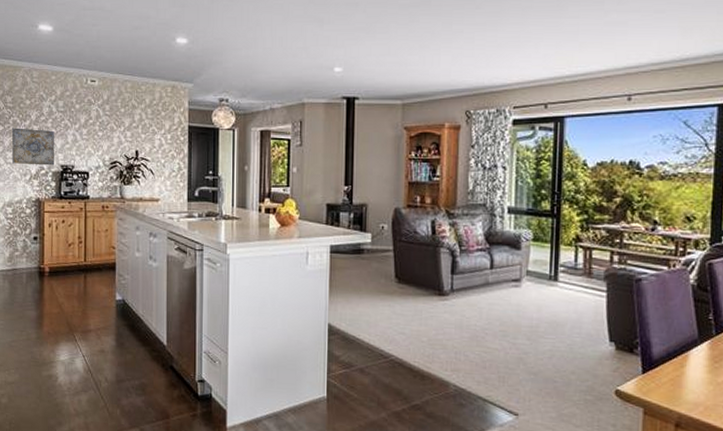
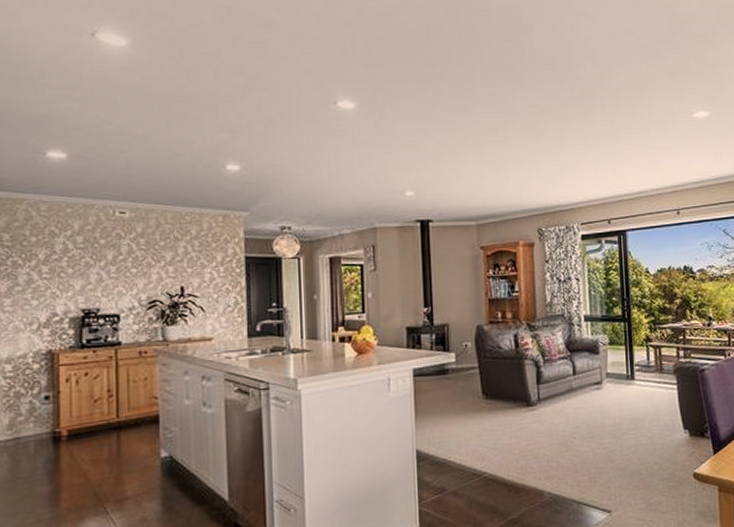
wall art: present [12,128,54,166] -> none [11,269,72,312]

